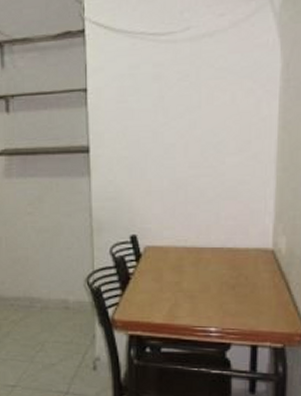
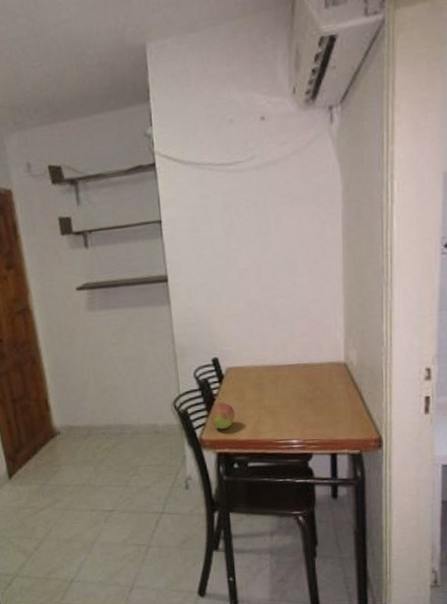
fruit: none [124,282,151,311] -> present [210,402,236,430]

